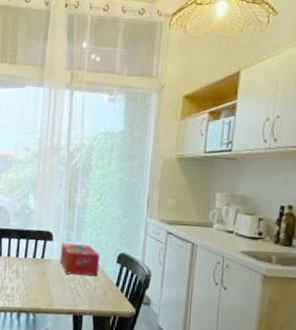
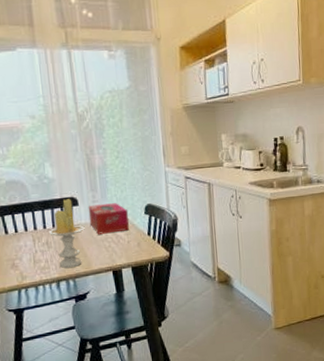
candle: none [19,232,54,302] -> present [48,199,85,268]

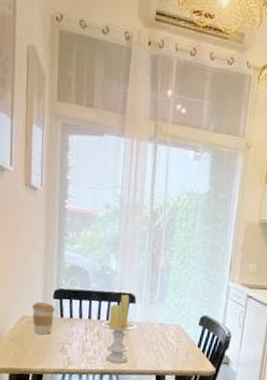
tissue box: present [88,203,129,235] -> none [142,305,182,338]

